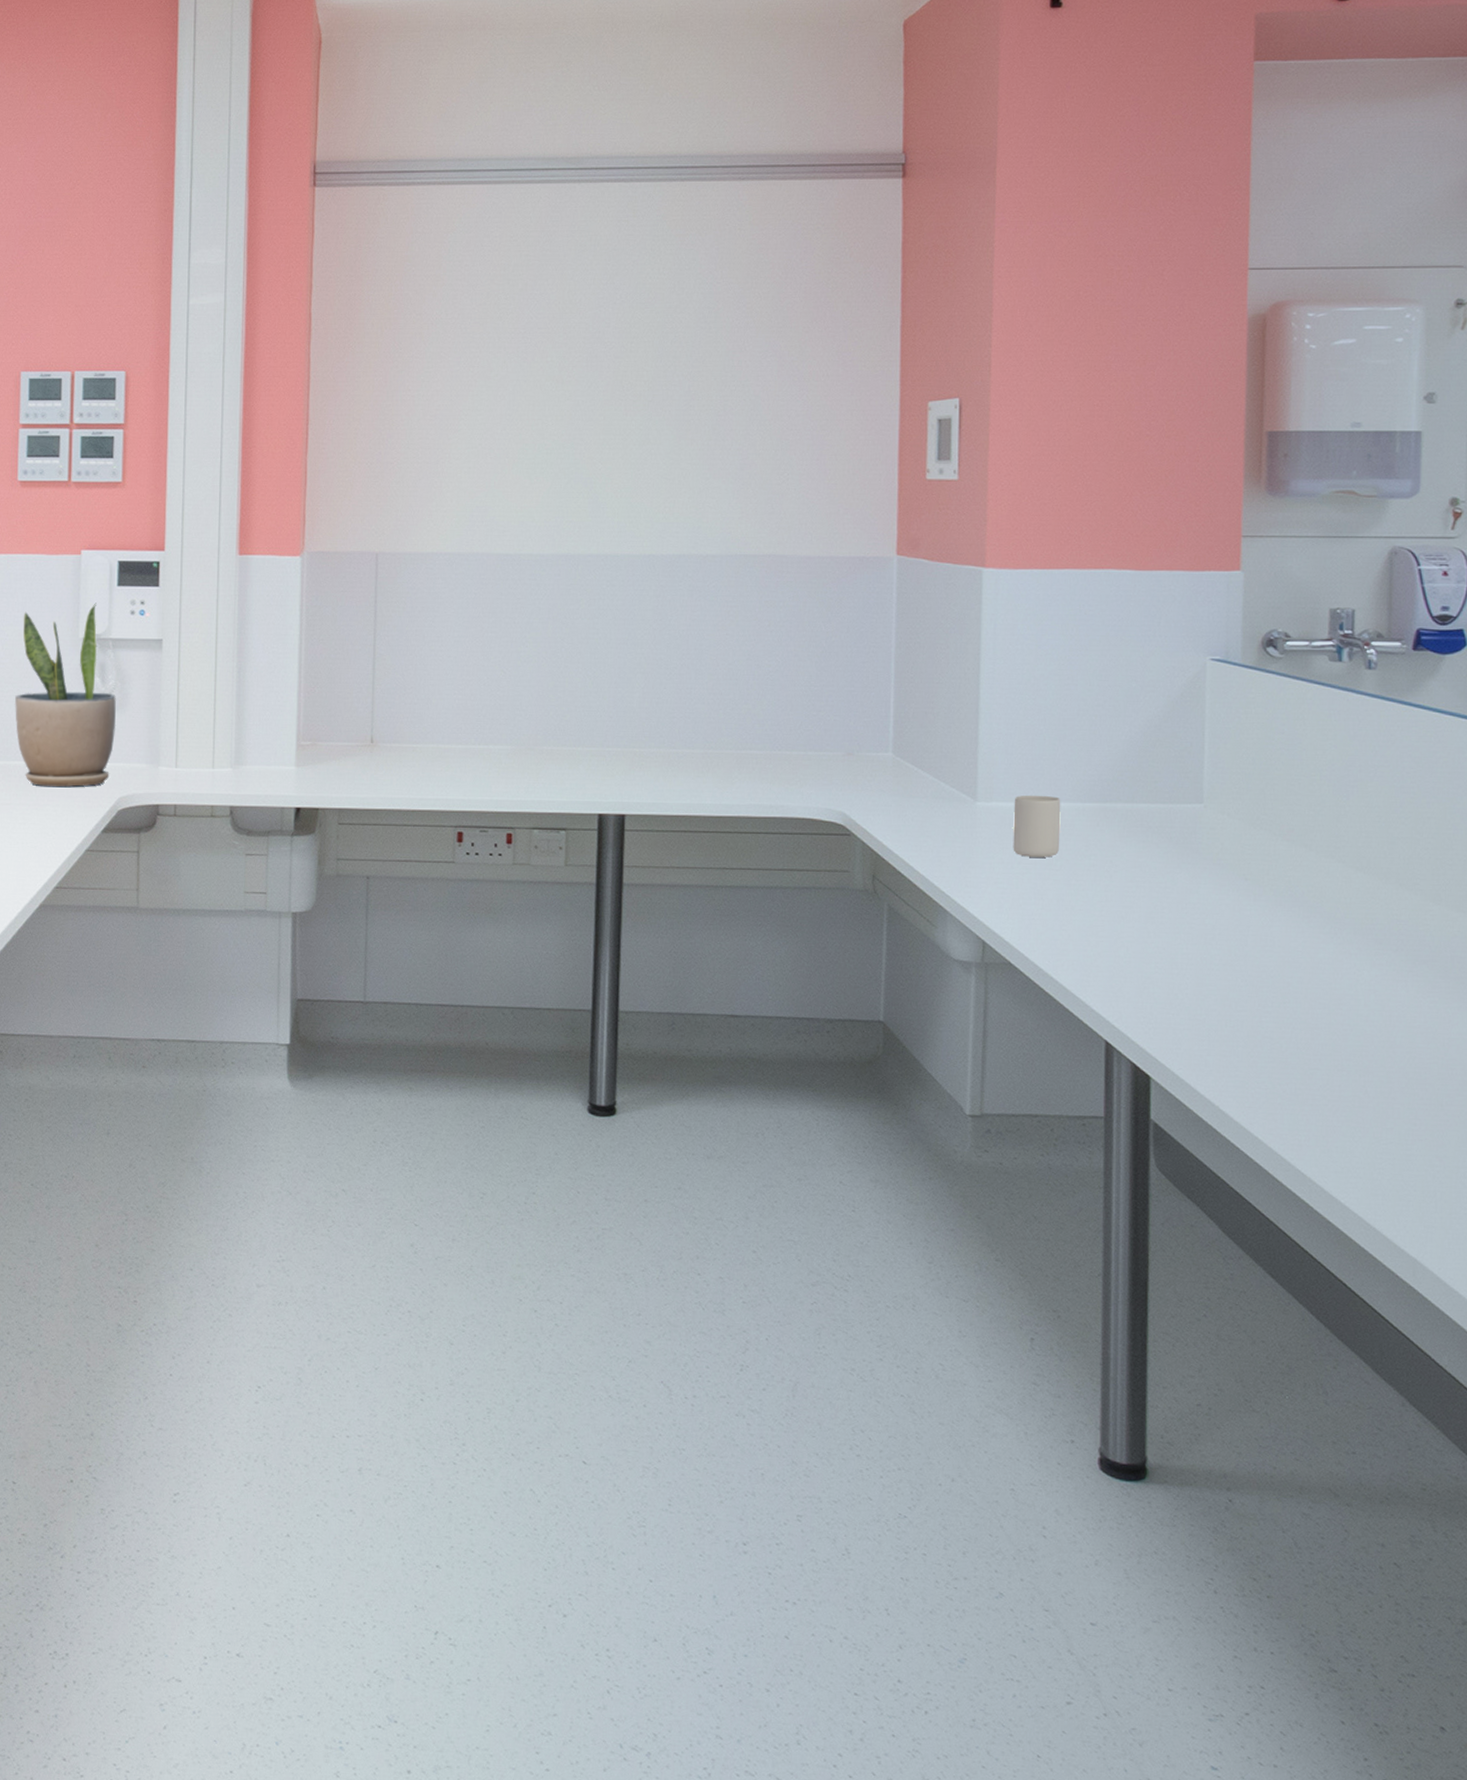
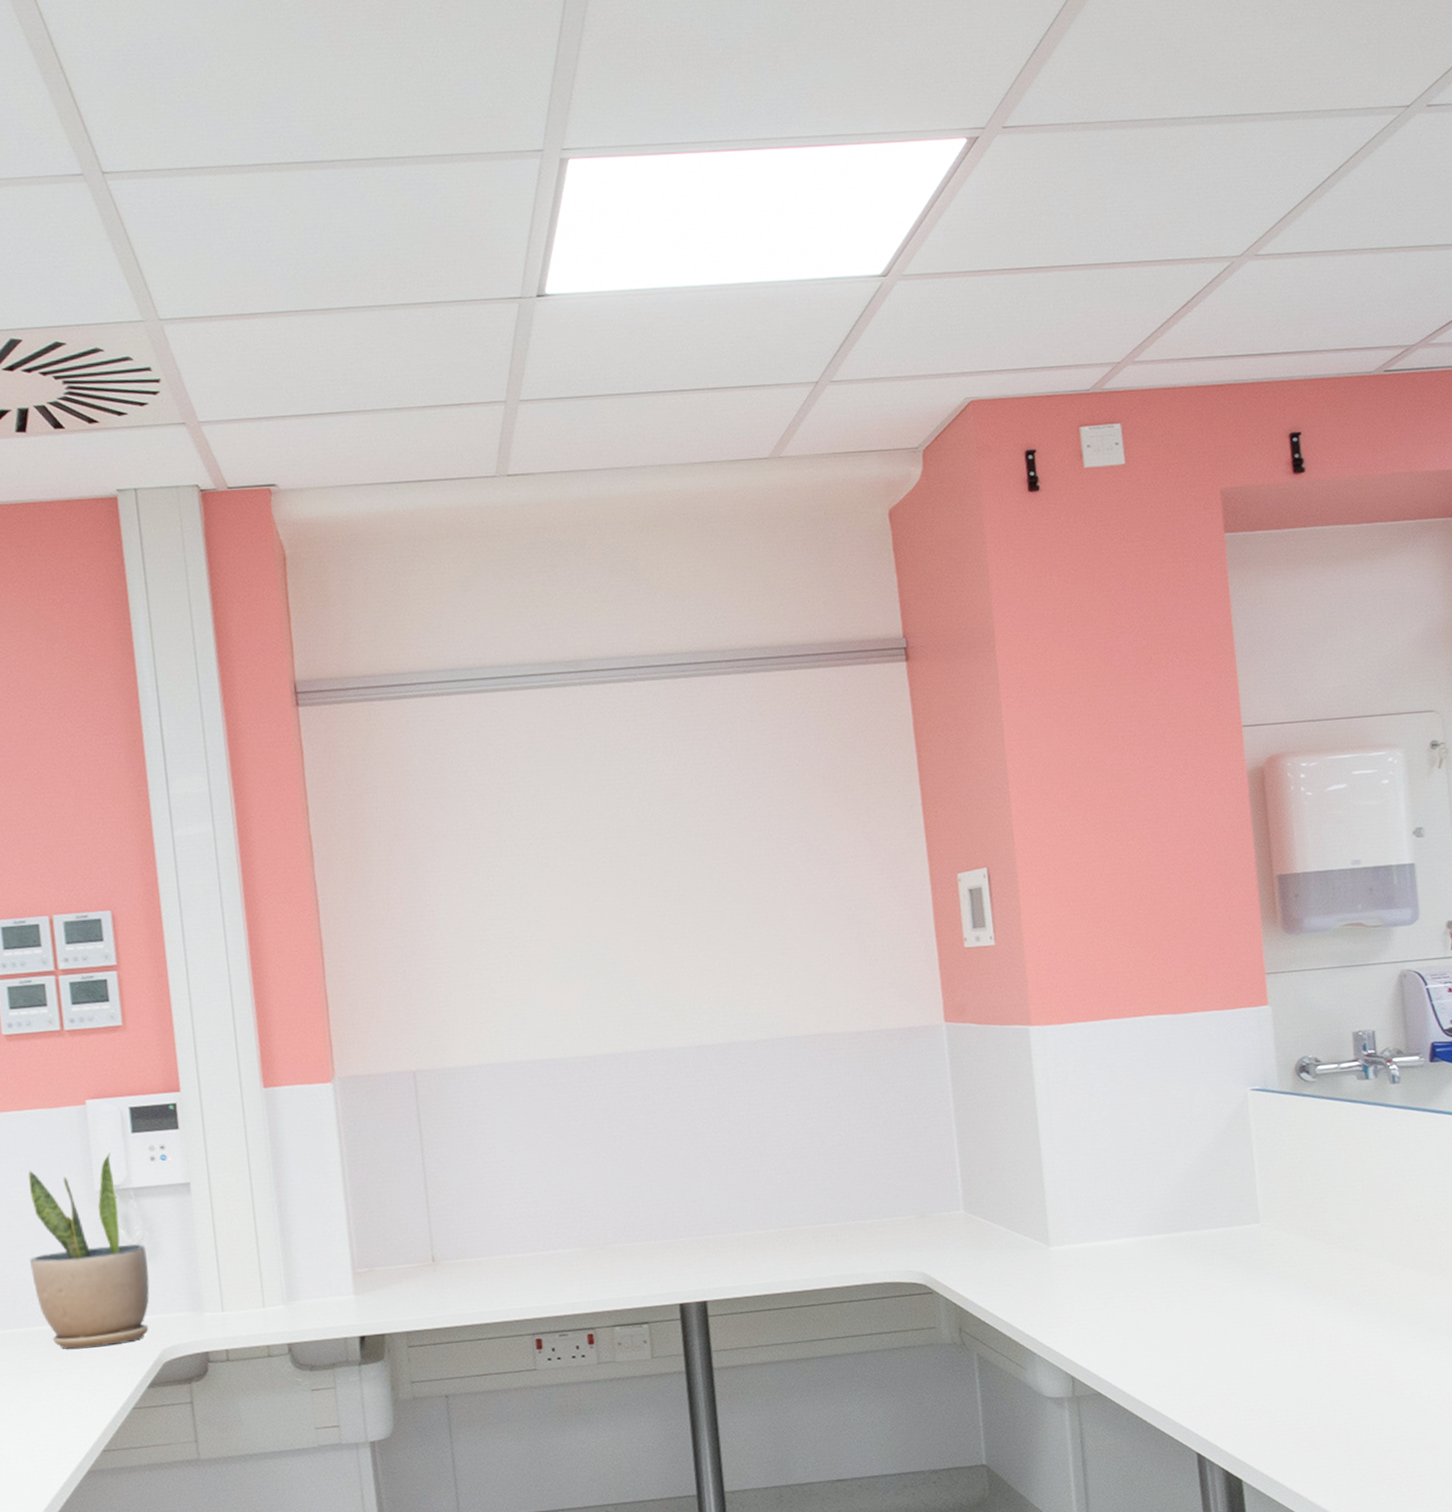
mug: present [1013,795,1061,858] -> none [1085,1233,1133,1293]

